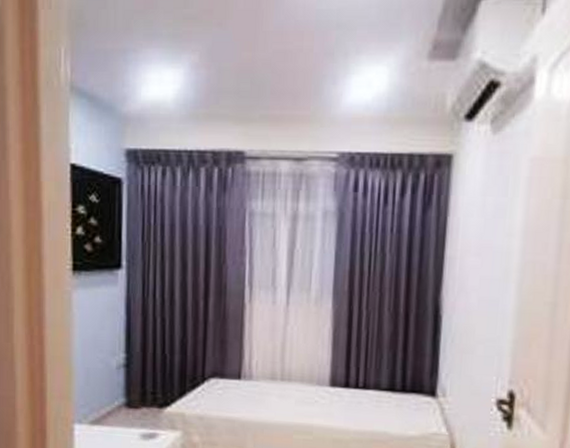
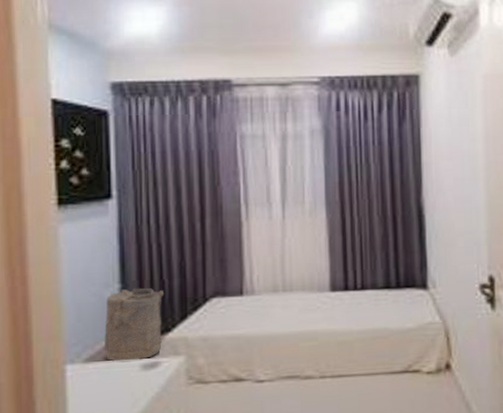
laundry hamper: none [109,359,165,430] -> present [104,287,163,363]

